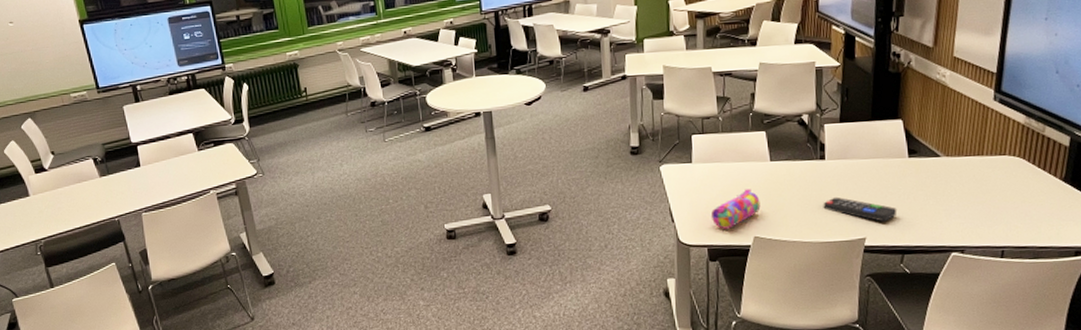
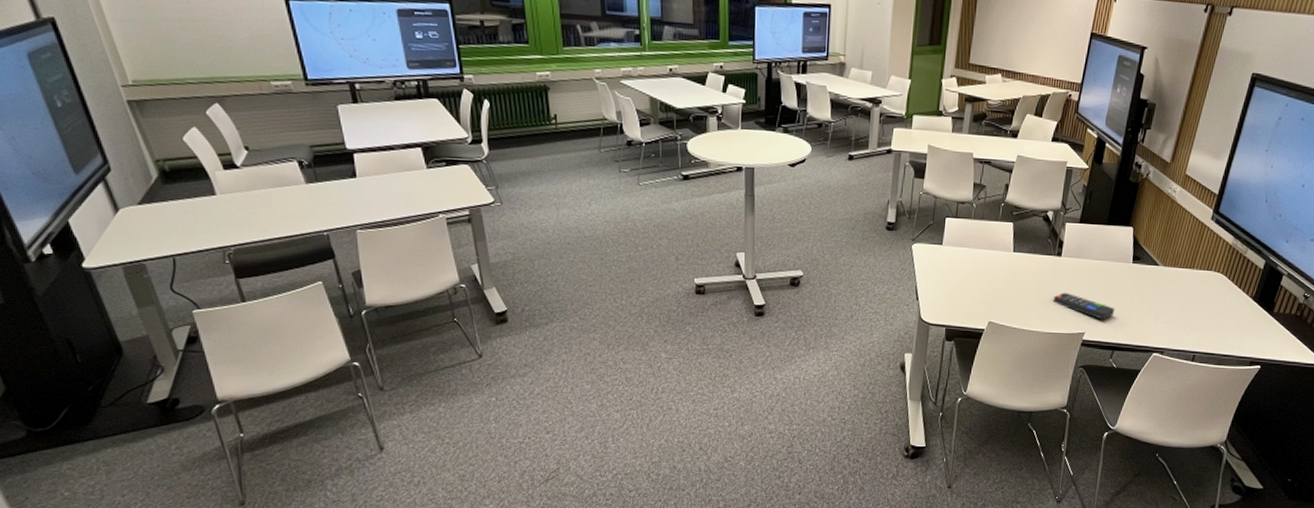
pencil case: present [710,189,761,229] -> none [952,276,999,312]

